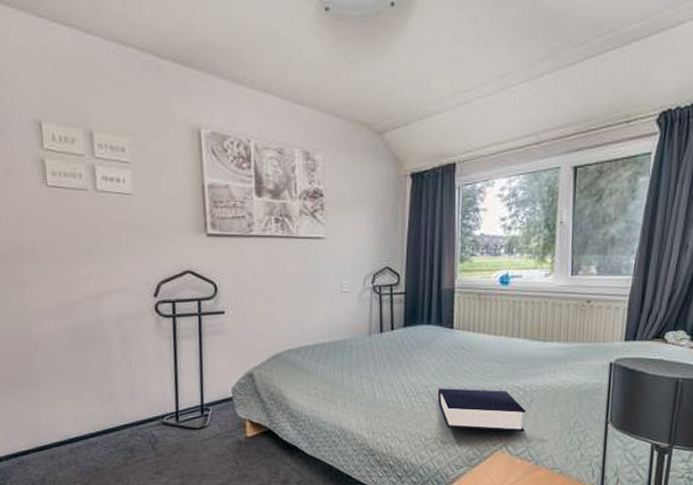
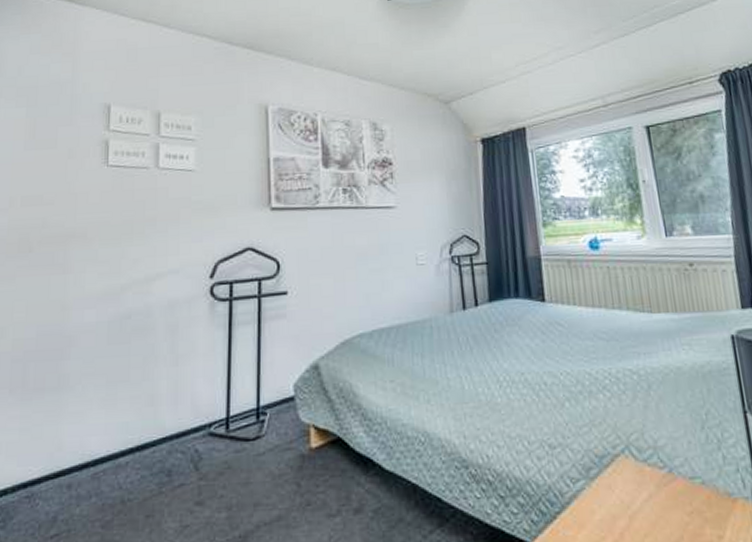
book: present [437,388,527,432] -> none [536,374,649,429]

